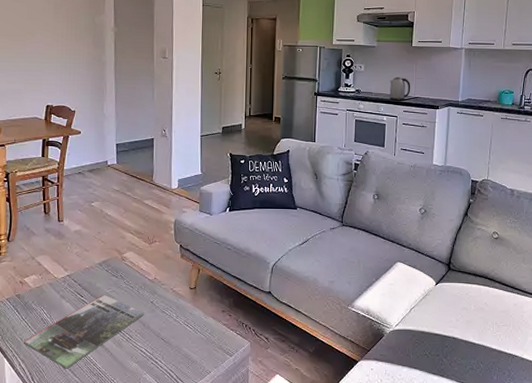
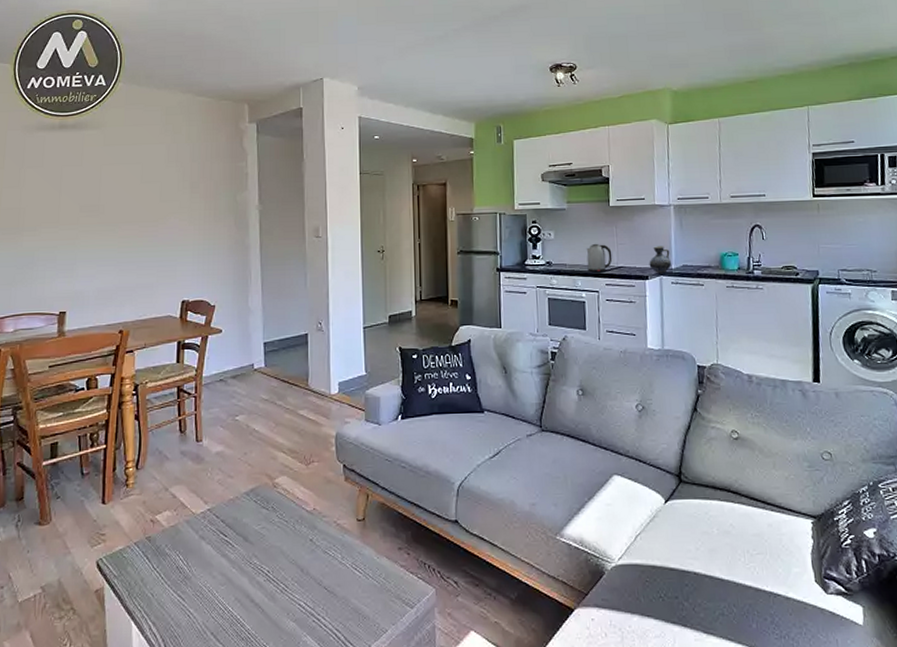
magazine: present [24,294,144,369] -> none [155,532,302,633]
ceramic jug: none [440,82,459,104] -> present [649,246,672,273]

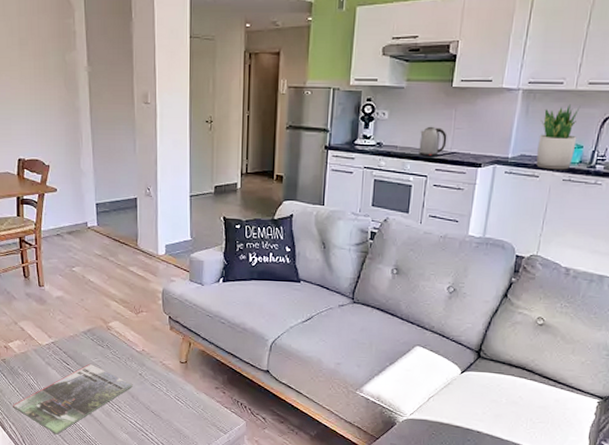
magazine: none [155,532,302,633] -> present [13,363,133,435]
ceramic jug: present [649,246,672,273] -> none [484,133,509,162]
planter: none [695,216,732,278] -> present [536,104,581,170]

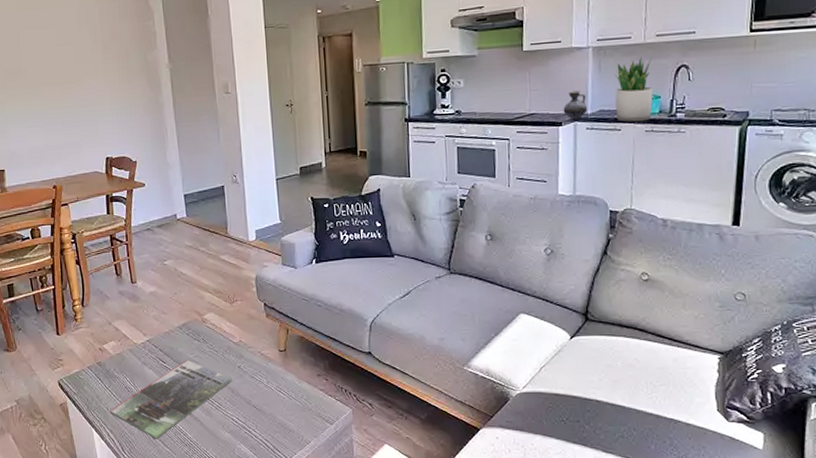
kettle: present [419,126,447,157] -> none [497,90,525,121]
ceramic jug: none [484,133,509,162] -> present [563,91,588,119]

